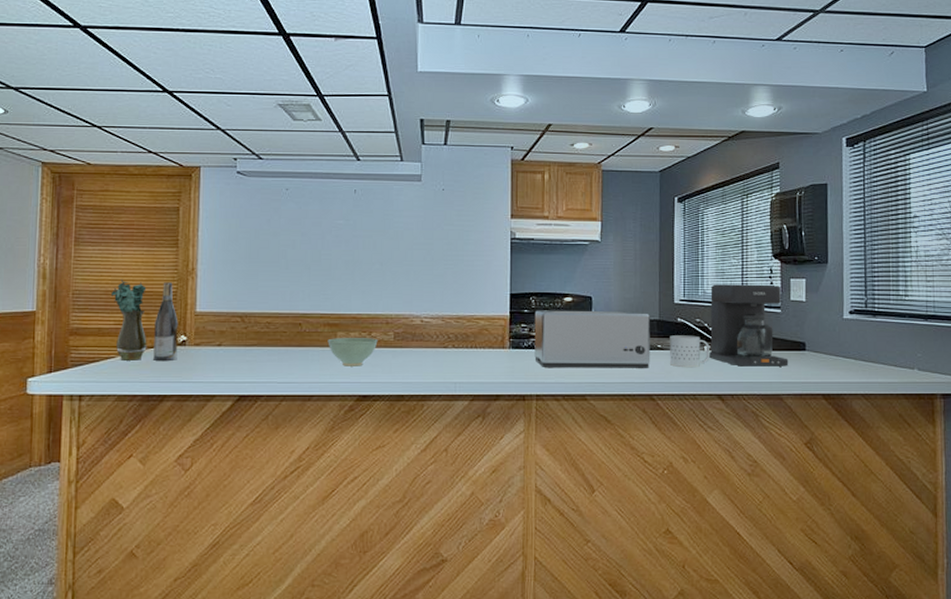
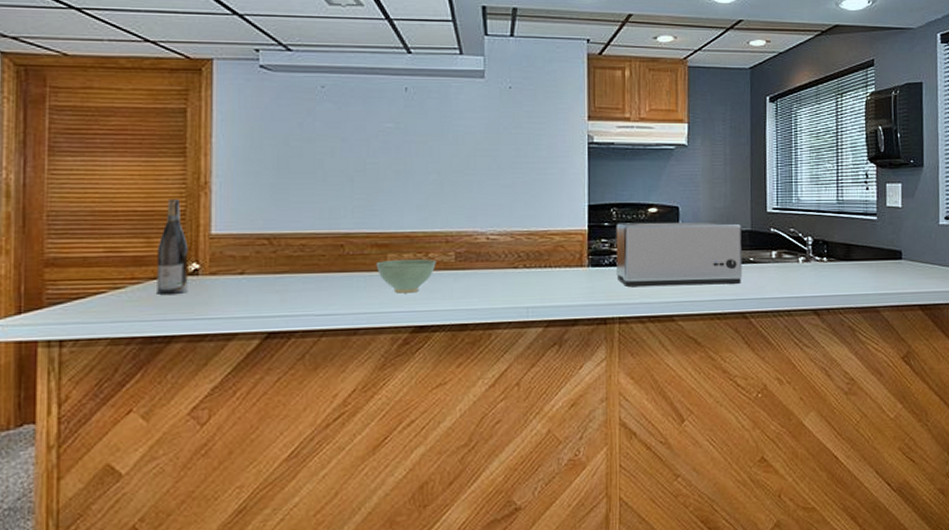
vase: present [112,279,147,360] -> none [100,197,148,296]
mug: present [669,335,710,368] -> none [762,246,804,282]
coffee maker: present [709,284,789,367] -> none [804,190,885,279]

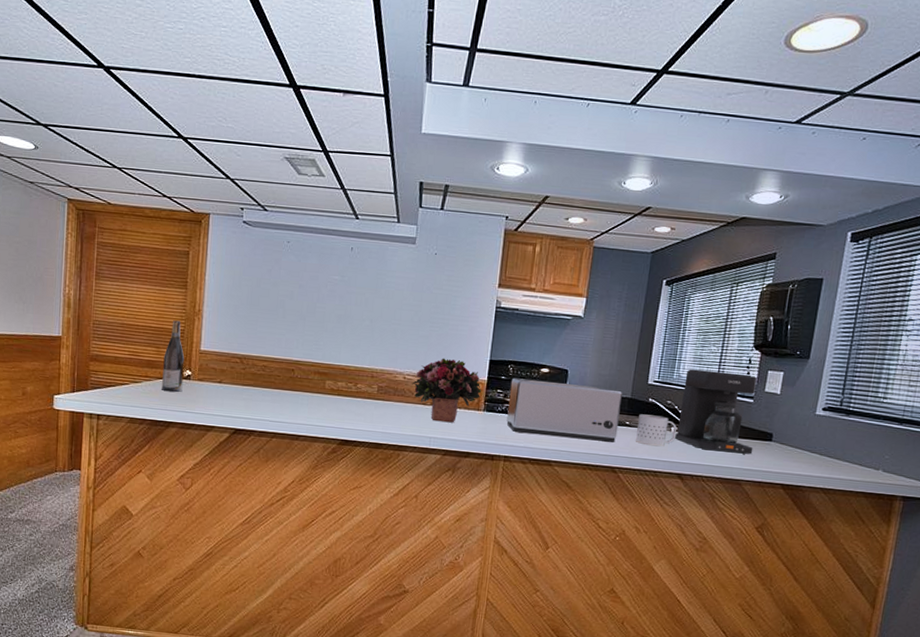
bowl: present [376,259,436,293] -> none [317,385,363,414]
bouquet: none [498,209,582,287] -> present [412,358,481,423]
mug: none [762,246,804,282] -> present [635,414,677,447]
coffee maker: none [804,190,885,279] -> present [675,369,758,455]

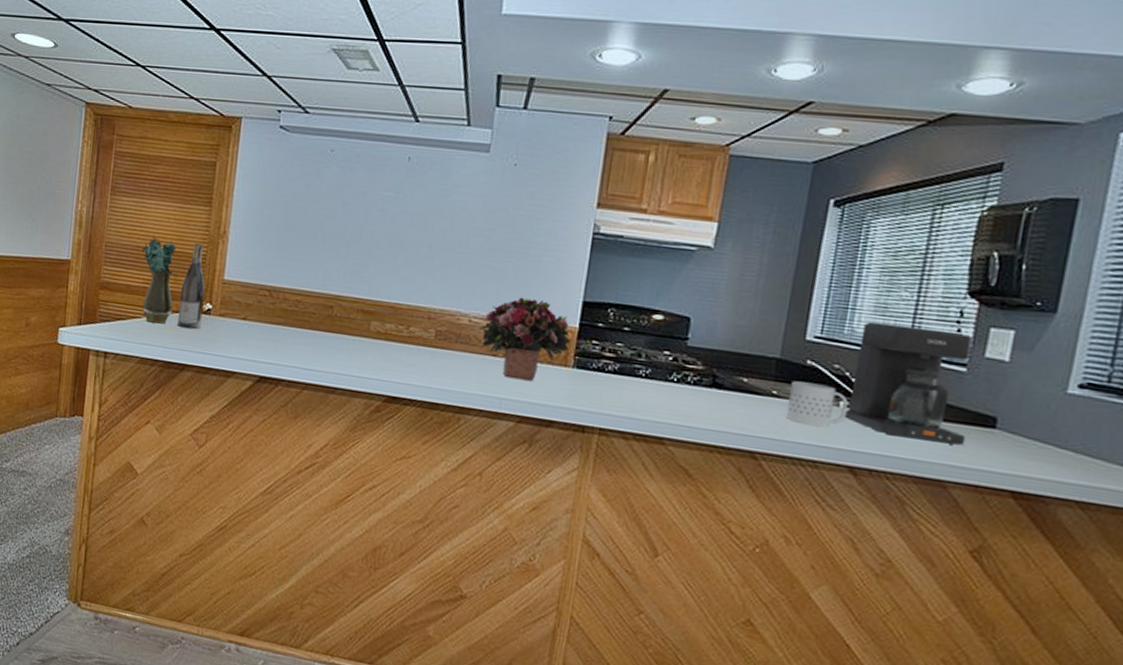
vase: none [127,314,158,389] -> present [142,236,177,324]
toaster: present [507,378,622,443] -> none [604,325,768,418]

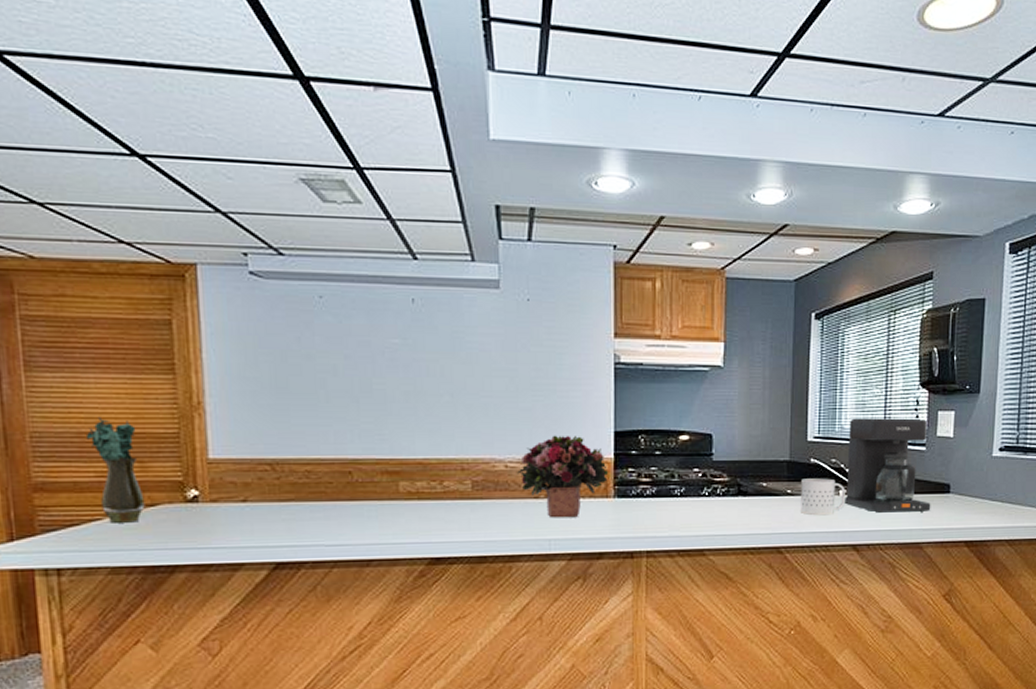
wine bottle: present [177,243,205,329] -> none [152,420,189,522]

